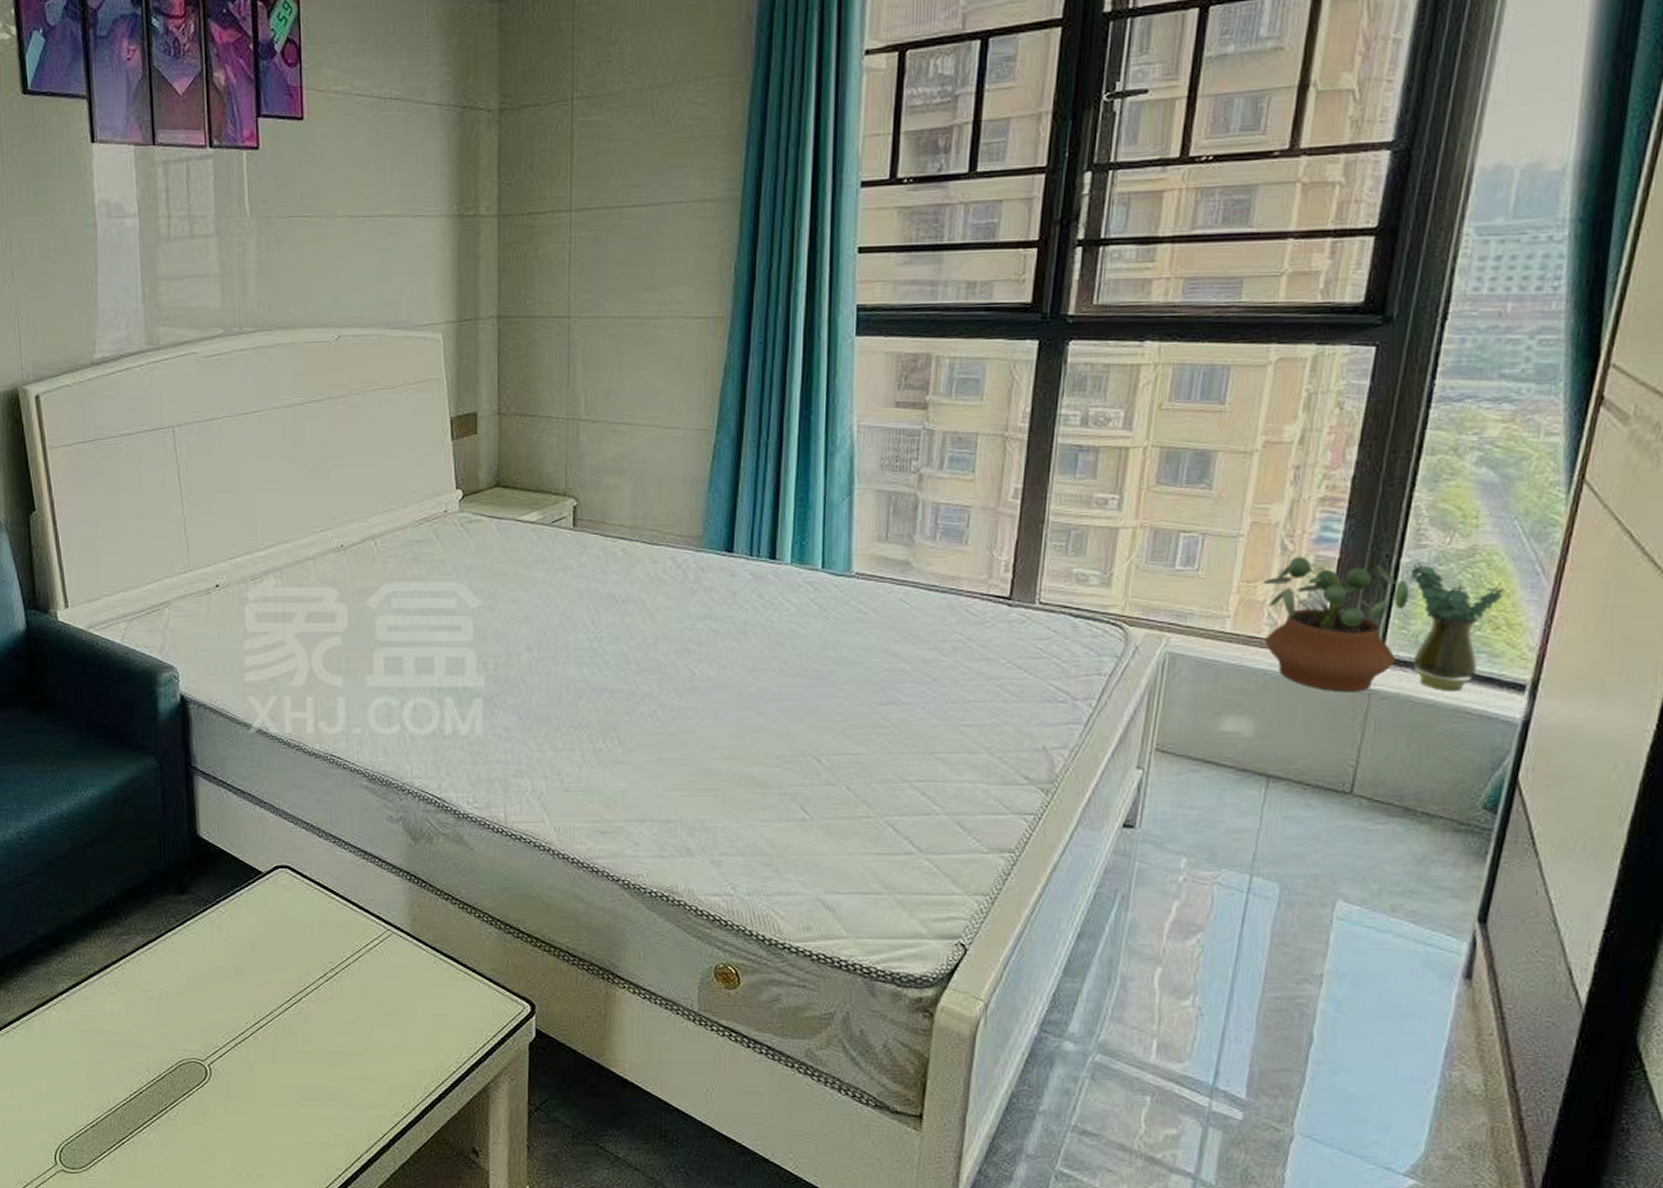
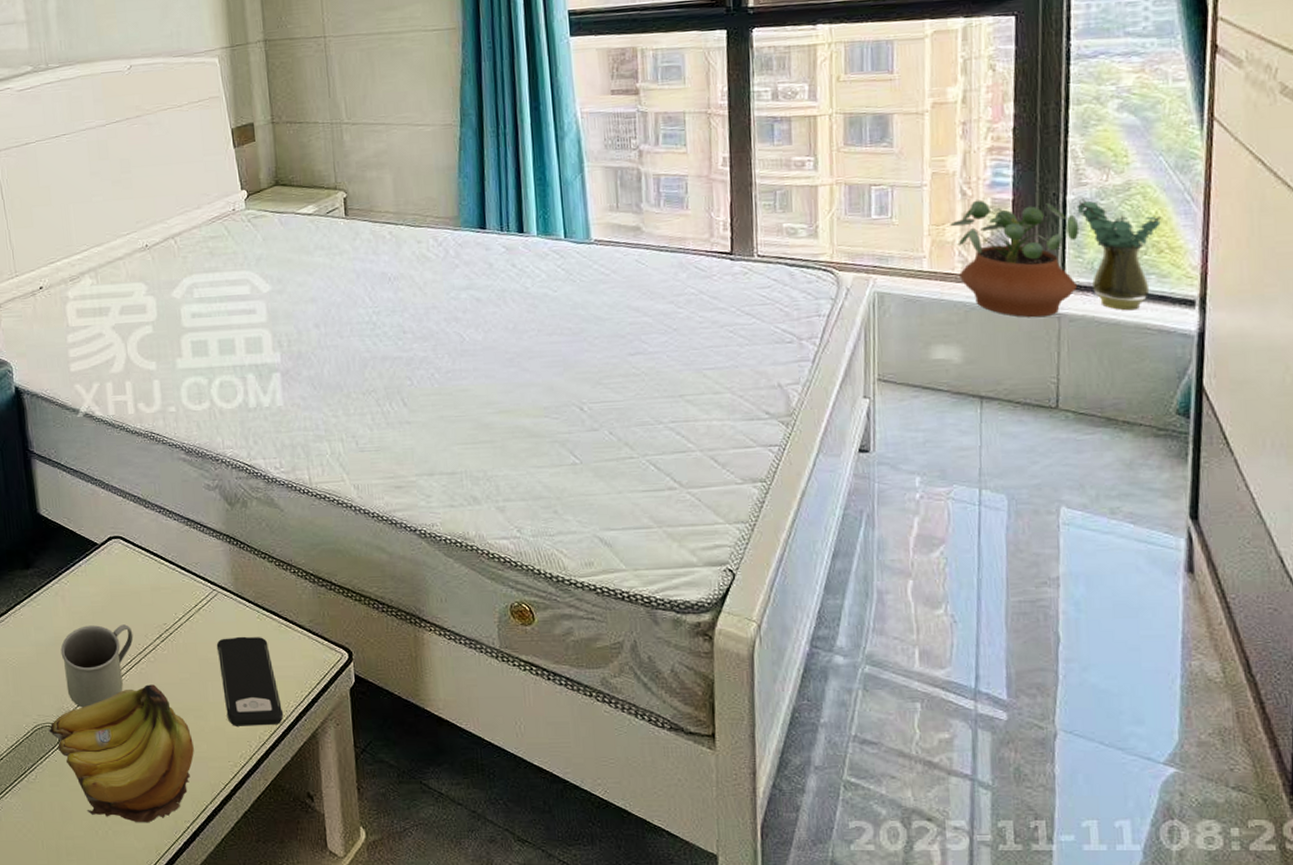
fruit: none [193,1025,352,1168] -> present [47,684,194,823]
mug: none [213,959,295,1045] -> present [60,624,134,708]
phone: none [386,981,454,1076] -> present [216,636,284,726]

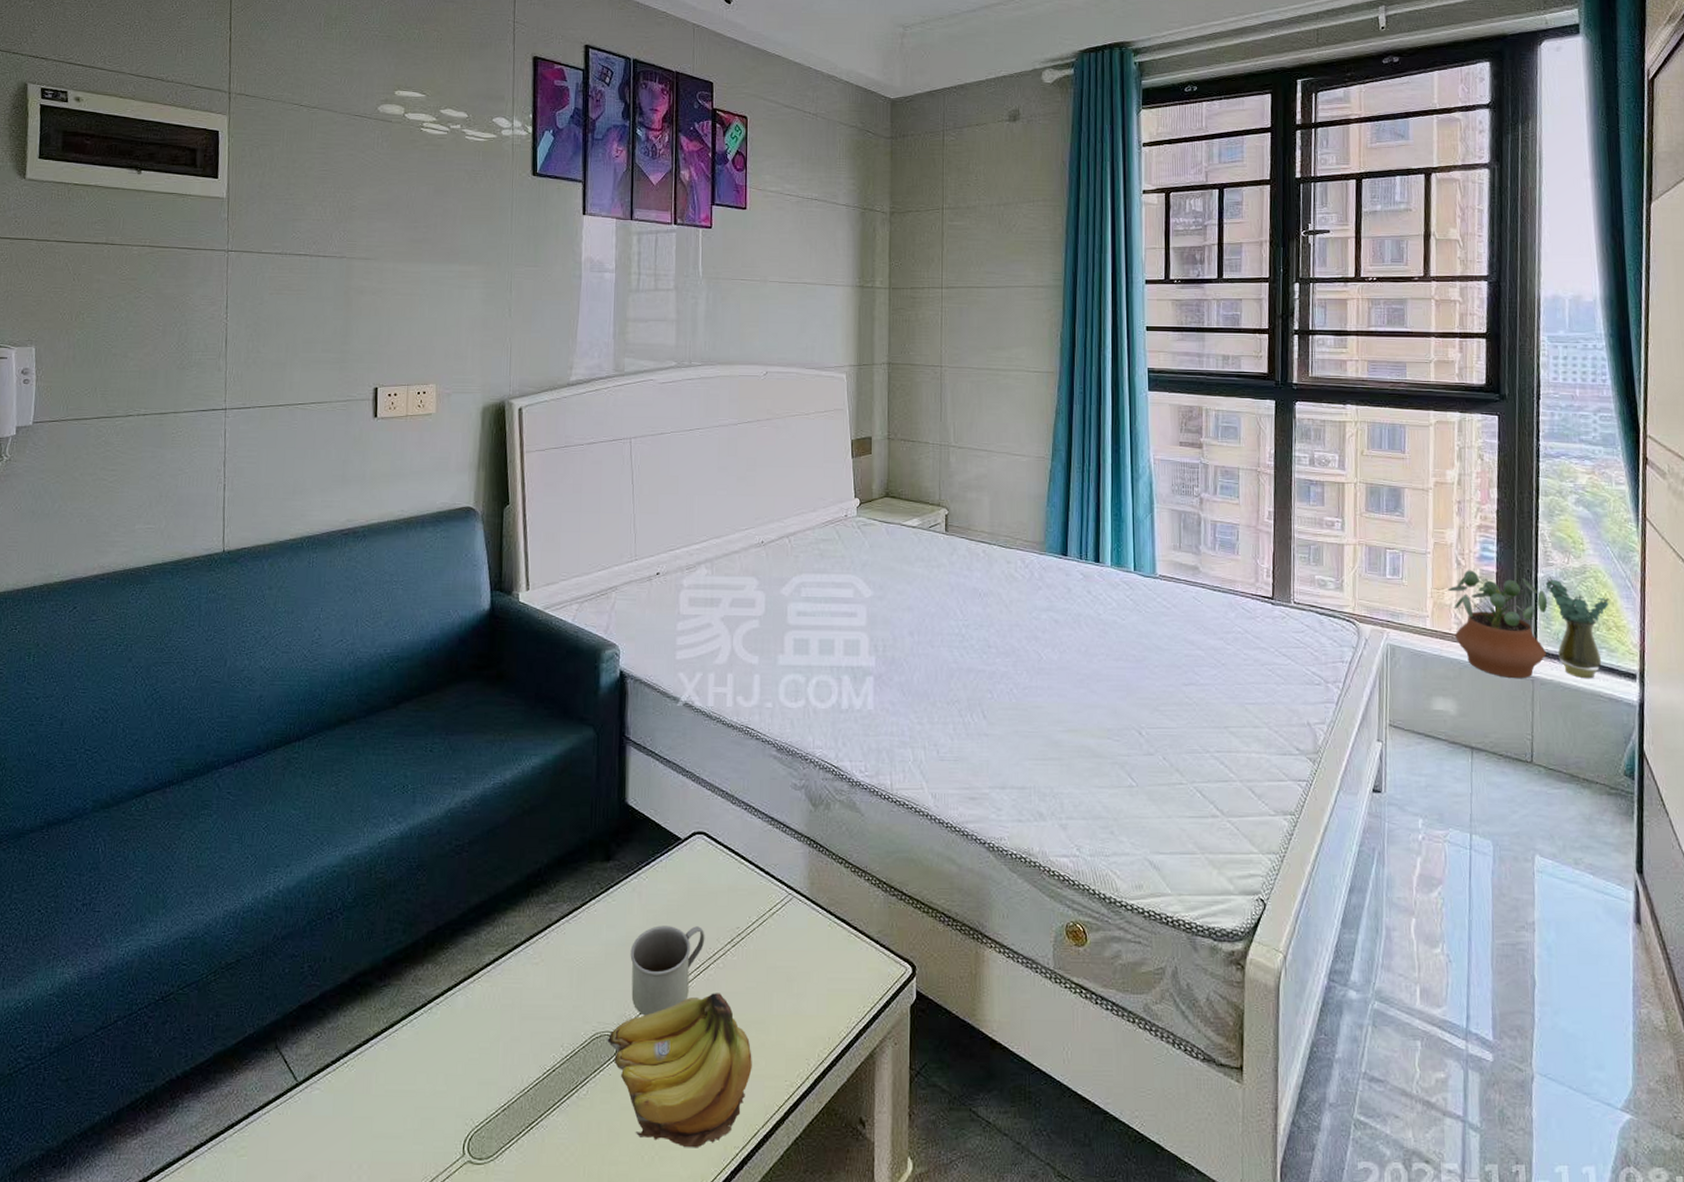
phone: present [216,636,284,726] -> none [786,944,844,1043]

